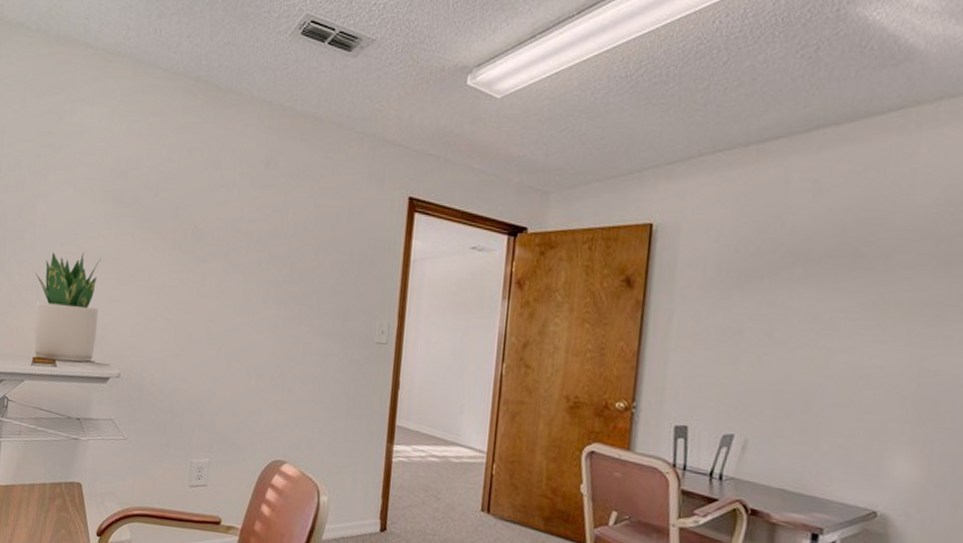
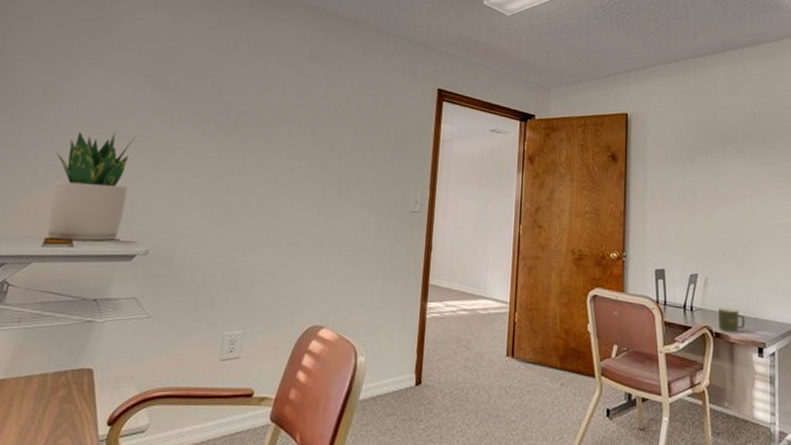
mug: none [757,479,797,513] -> present [717,308,746,333]

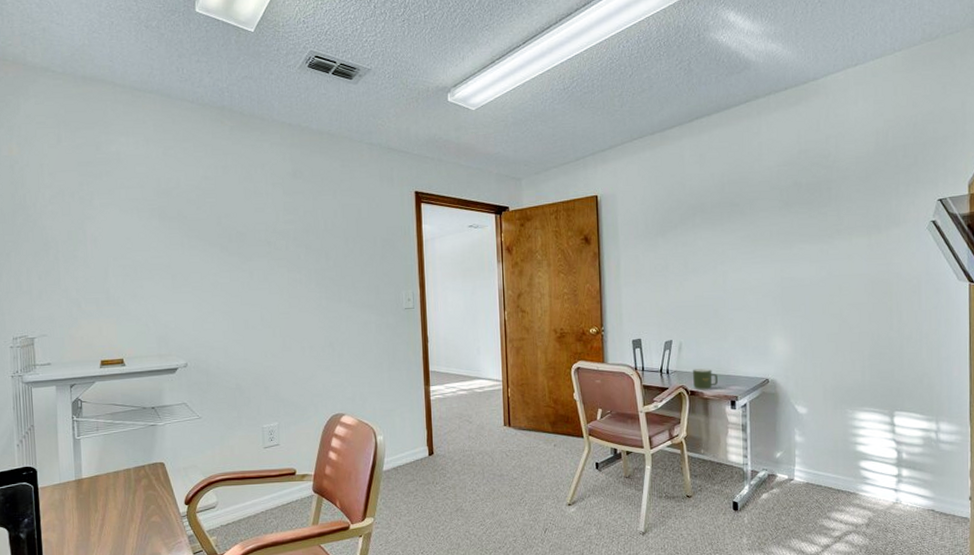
planter: present [47,131,136,241] -> none [92,263,160,361]

